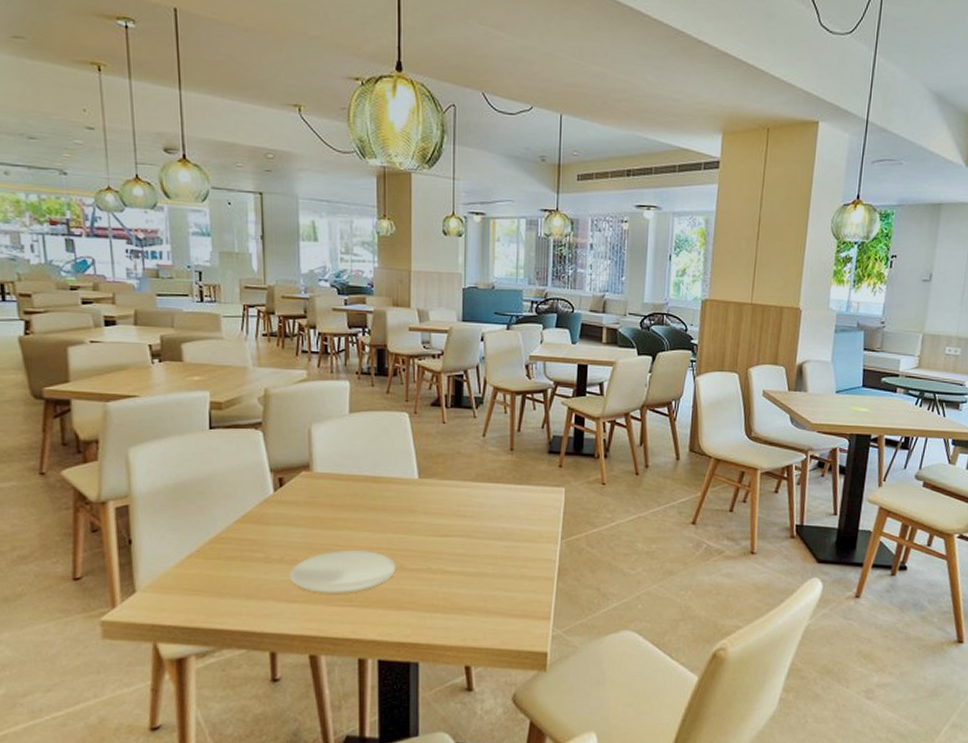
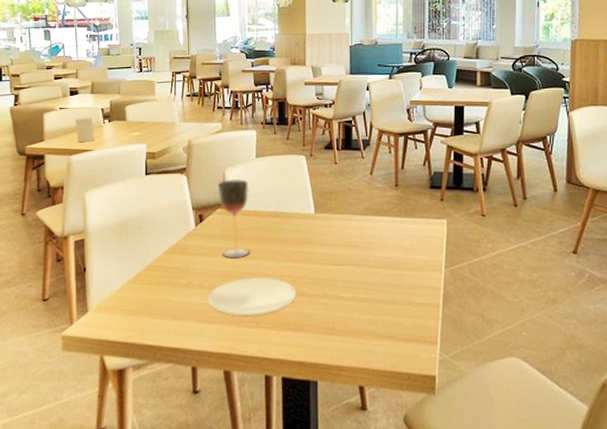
cup: none [113,354,141,387] -> present [75,117,95,143]
wineglass: none [302,437,342,529] -> present [217,179,251,258]

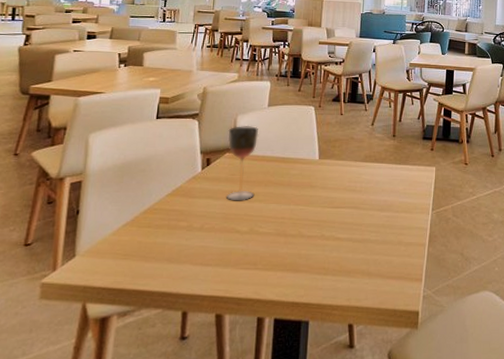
cup: present [75,117,95,143] -> none [88,60,108,85]
plate: present [208,278,297,317] -> none [206,220,296,259]

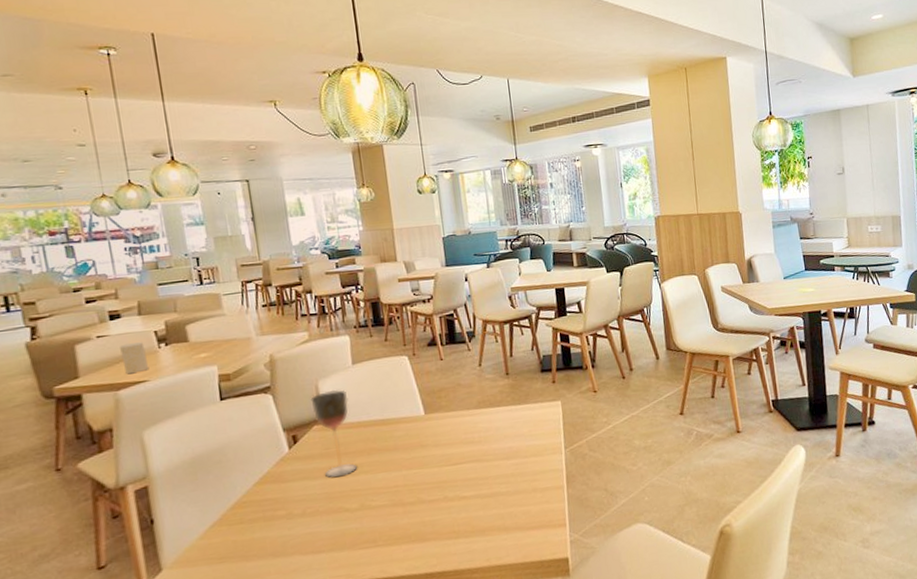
cup: none [88,60,108,85] -> present [120,342,150,375]

